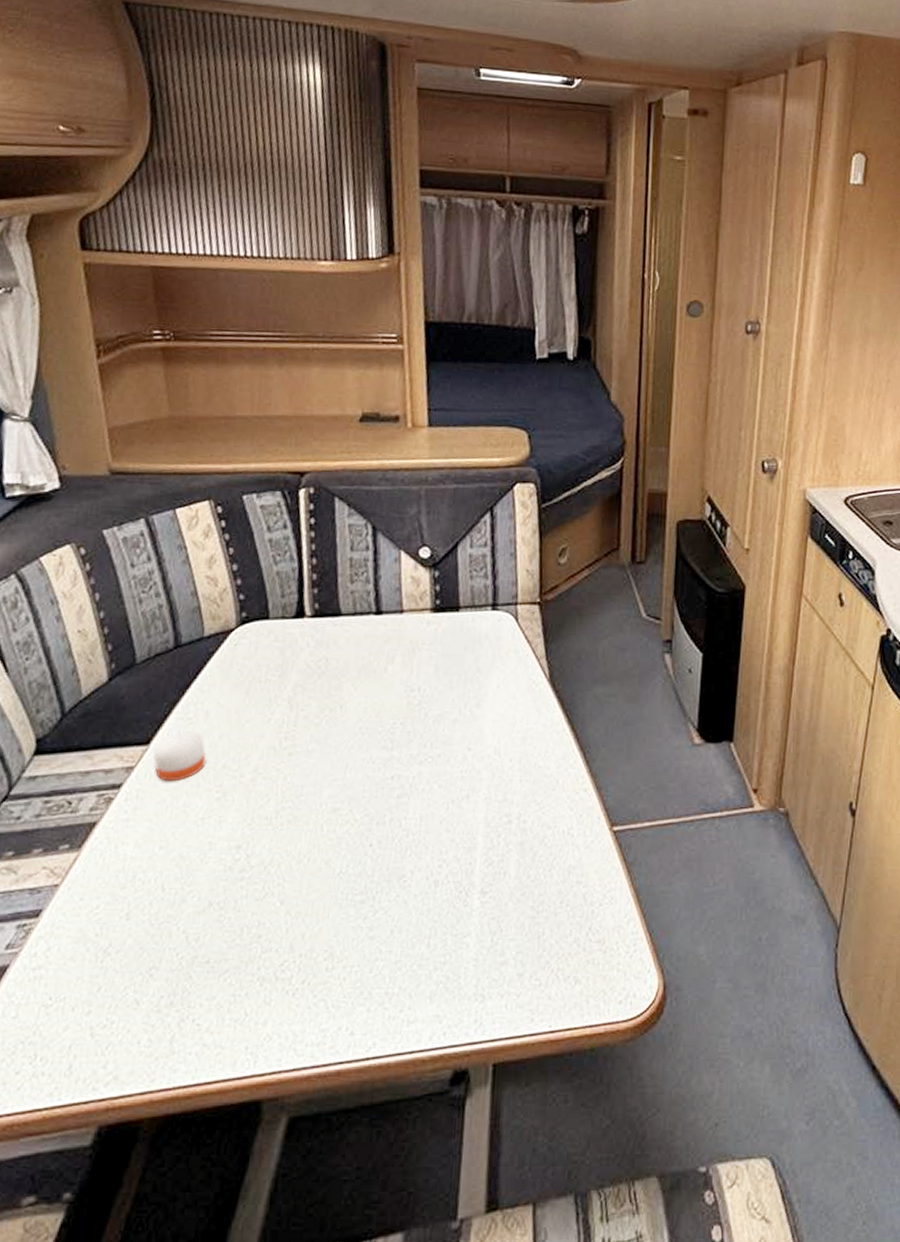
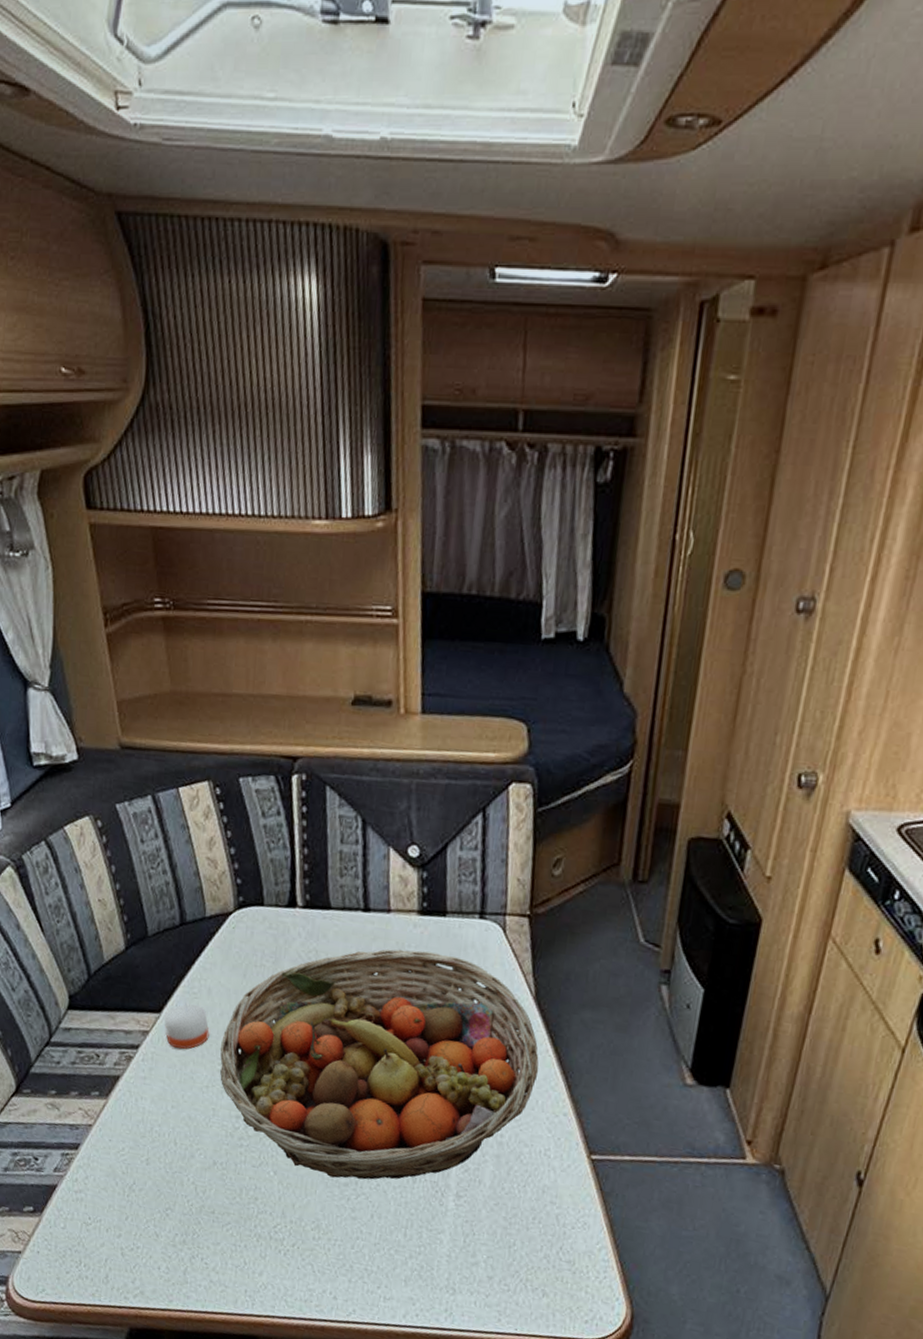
fruit basket: none [218,647,557,897] -> present [220,949,539,1180]

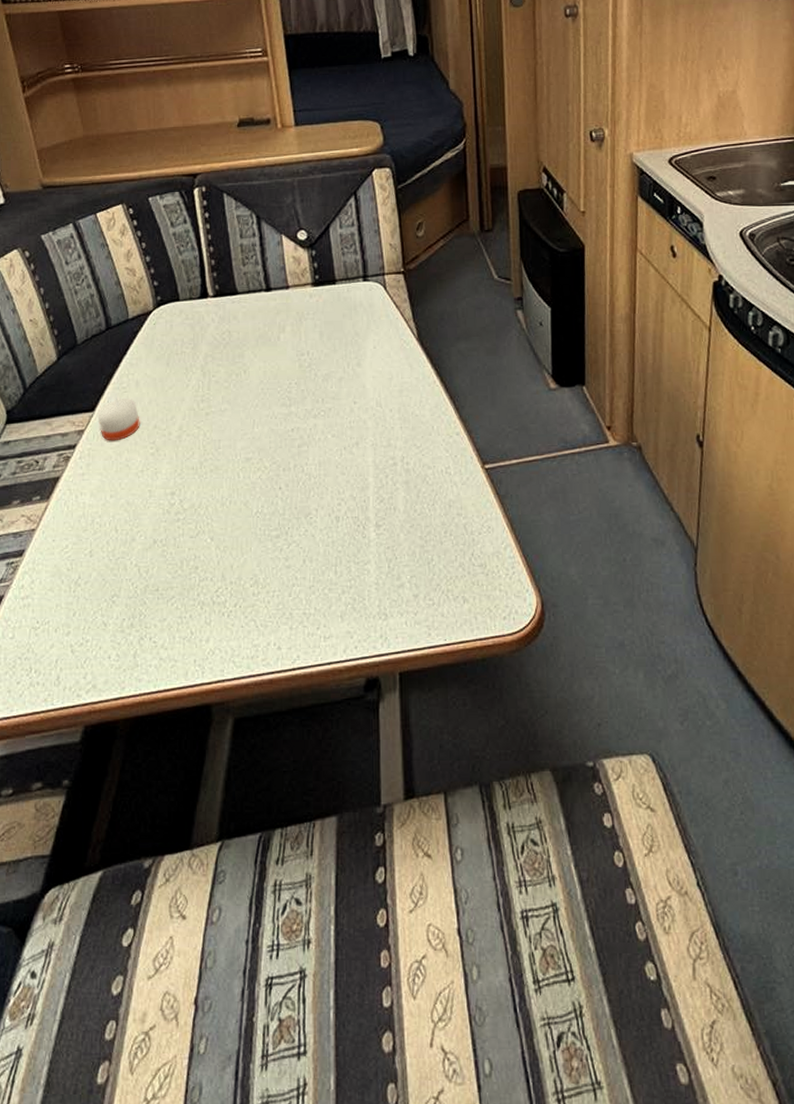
fruit basket: present [220,949,539,1180] -> none [151,316,430,533]

